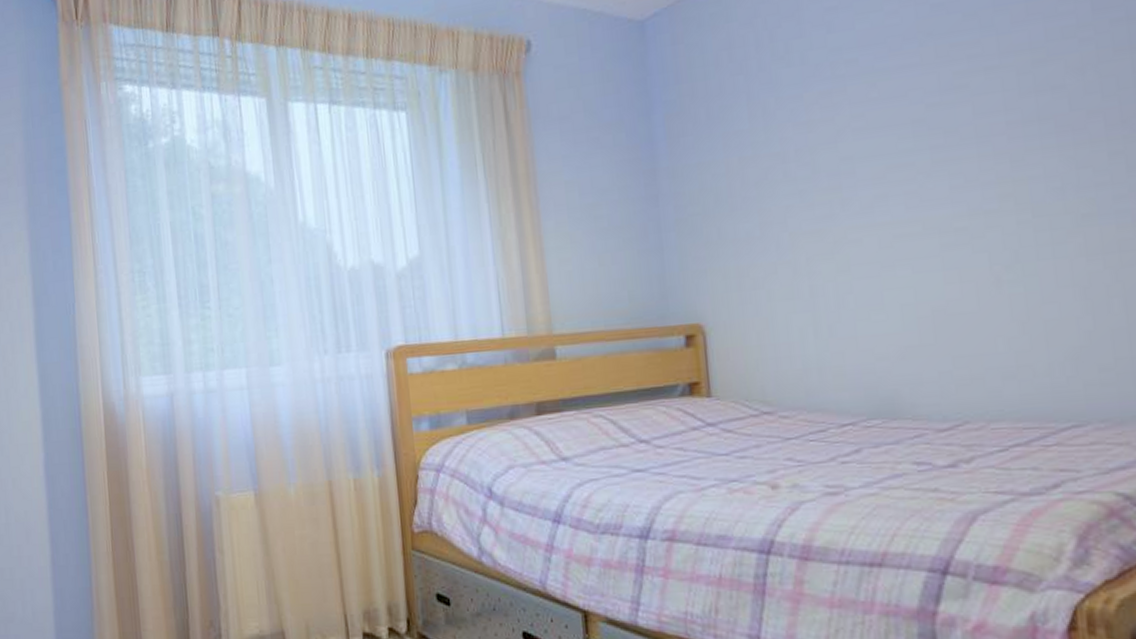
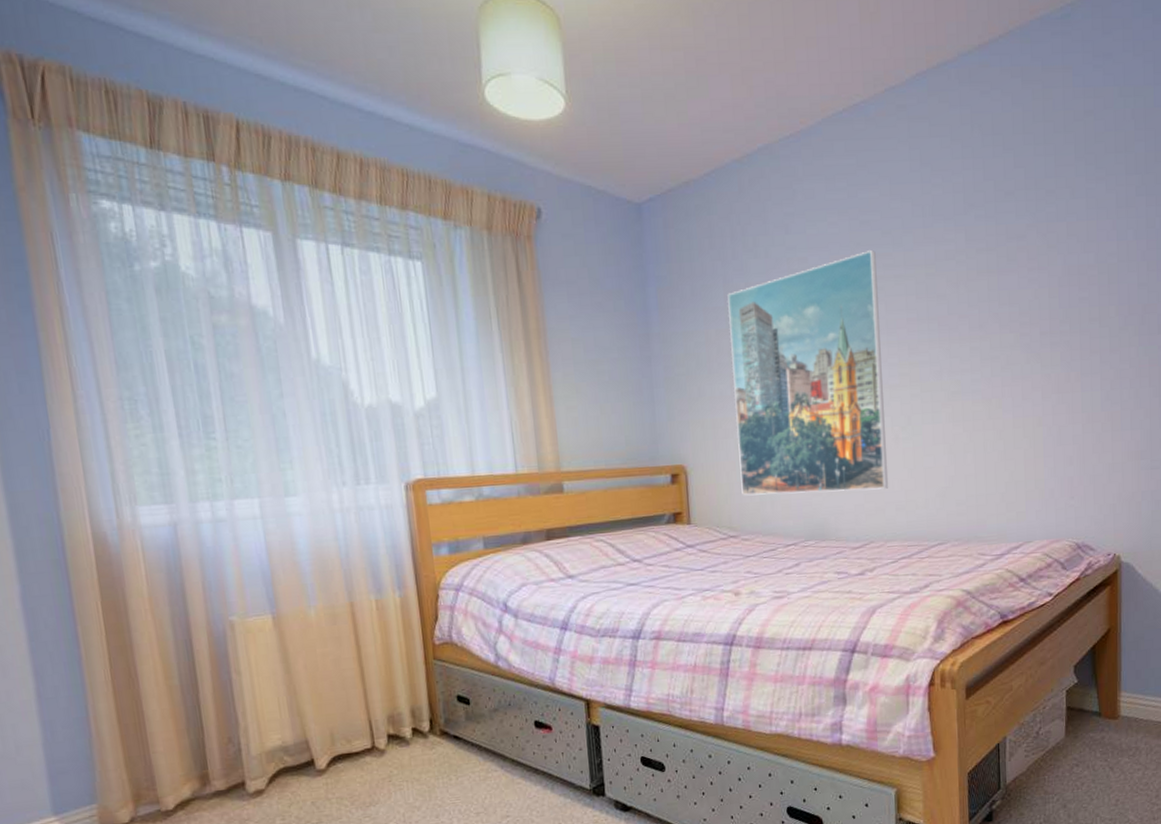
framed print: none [753,39,988,361] -> present [727,250,888,496]

